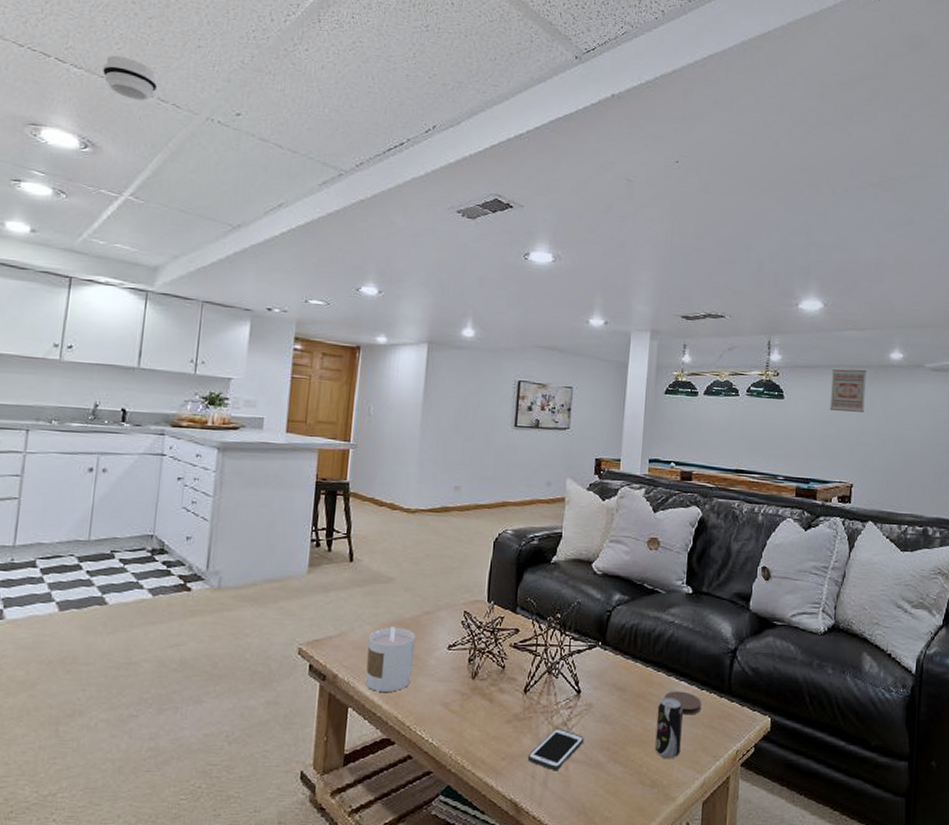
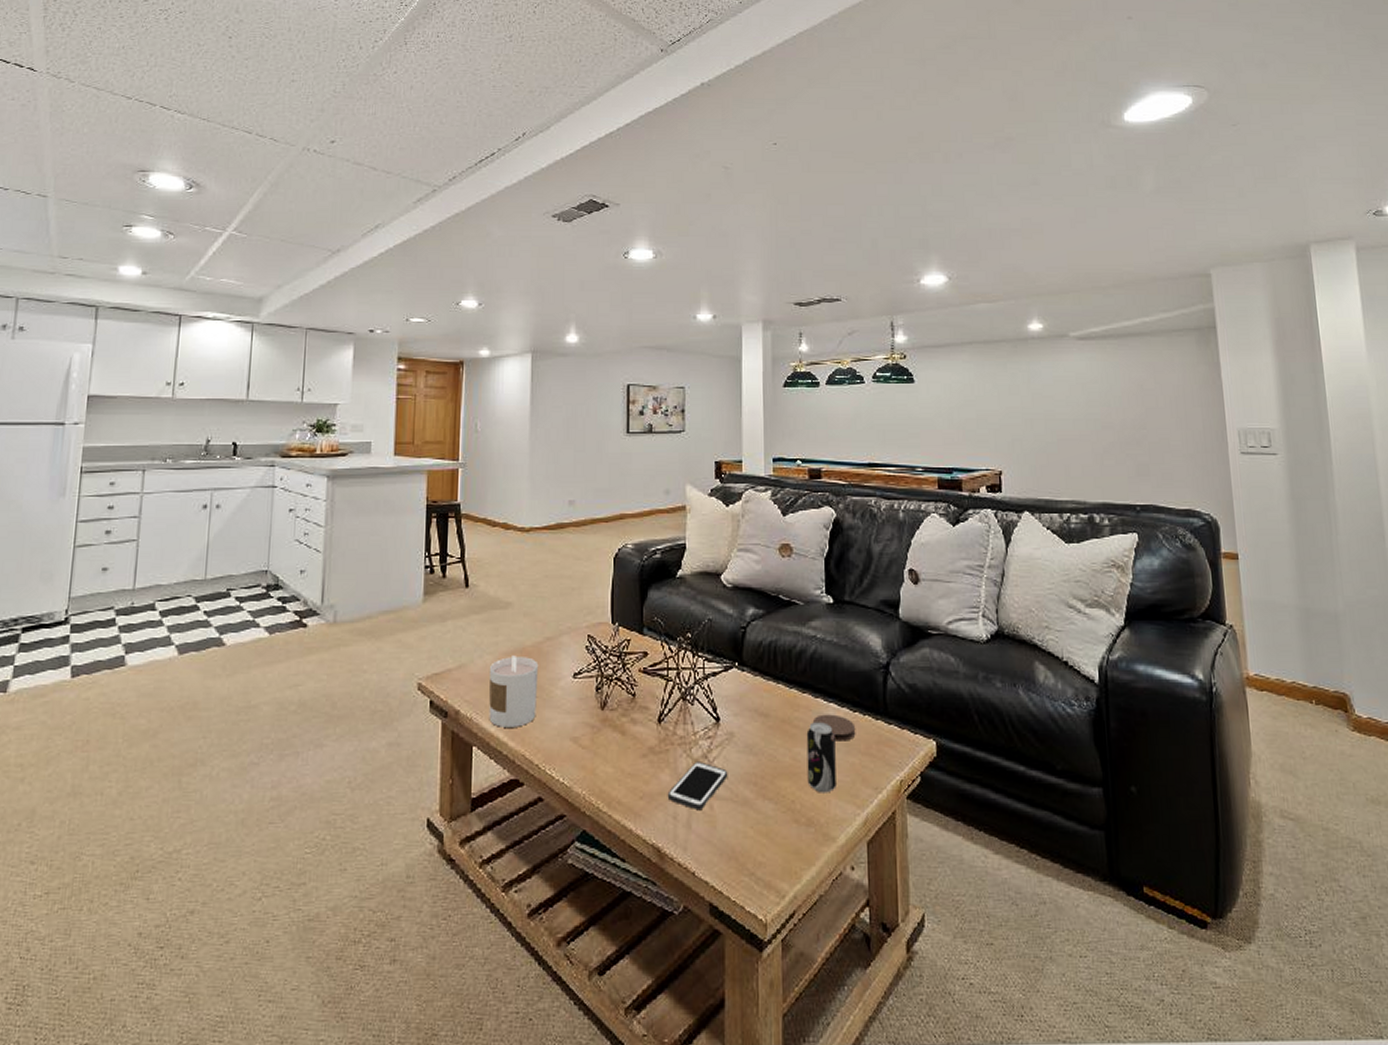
smoke detector: present [102,55,158,101] -> none [203,97,256,138]
wall art: present [829,369,866,412] -> none [964,344,1006,392]

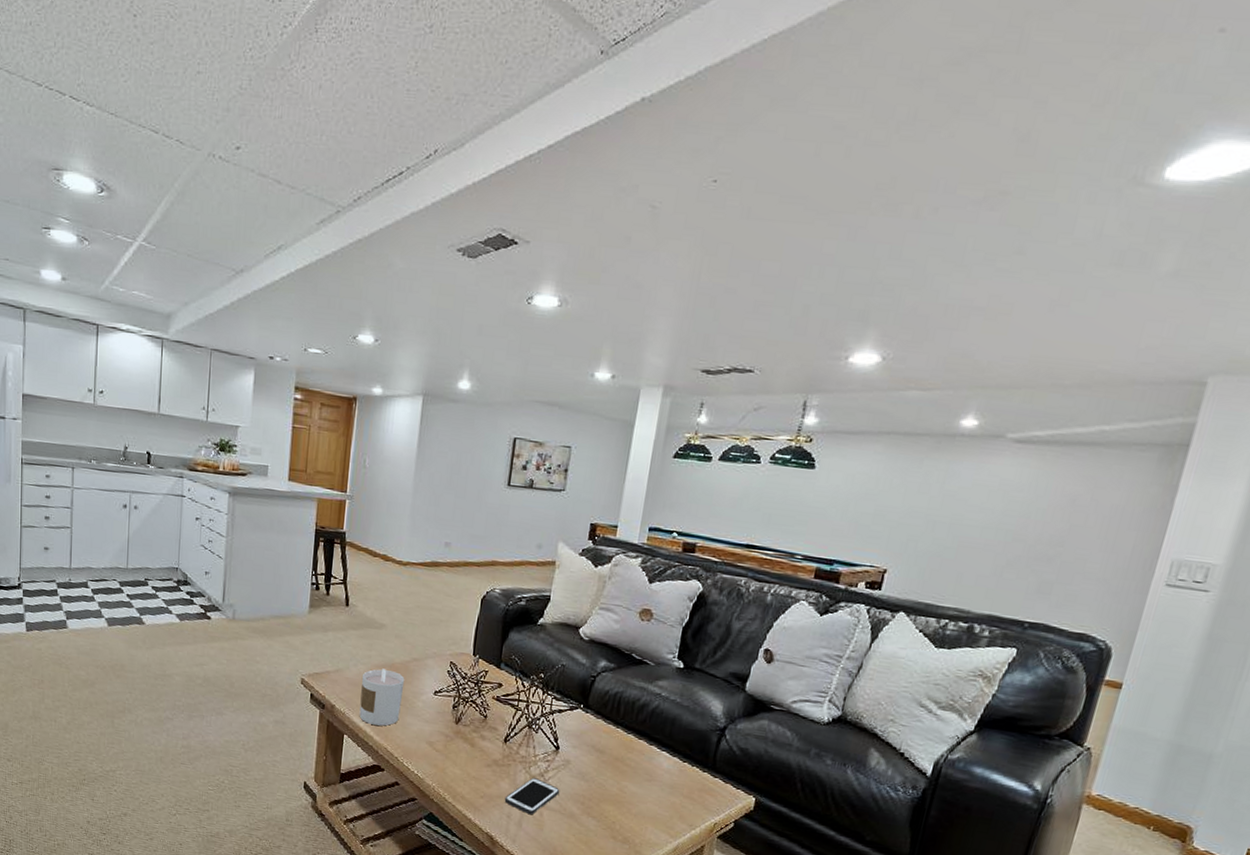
beverage can: present [806,722,836,793] -> none [629,764,662,822]
coaster: present [813,714,856,741] -> none [644,759,683,784]

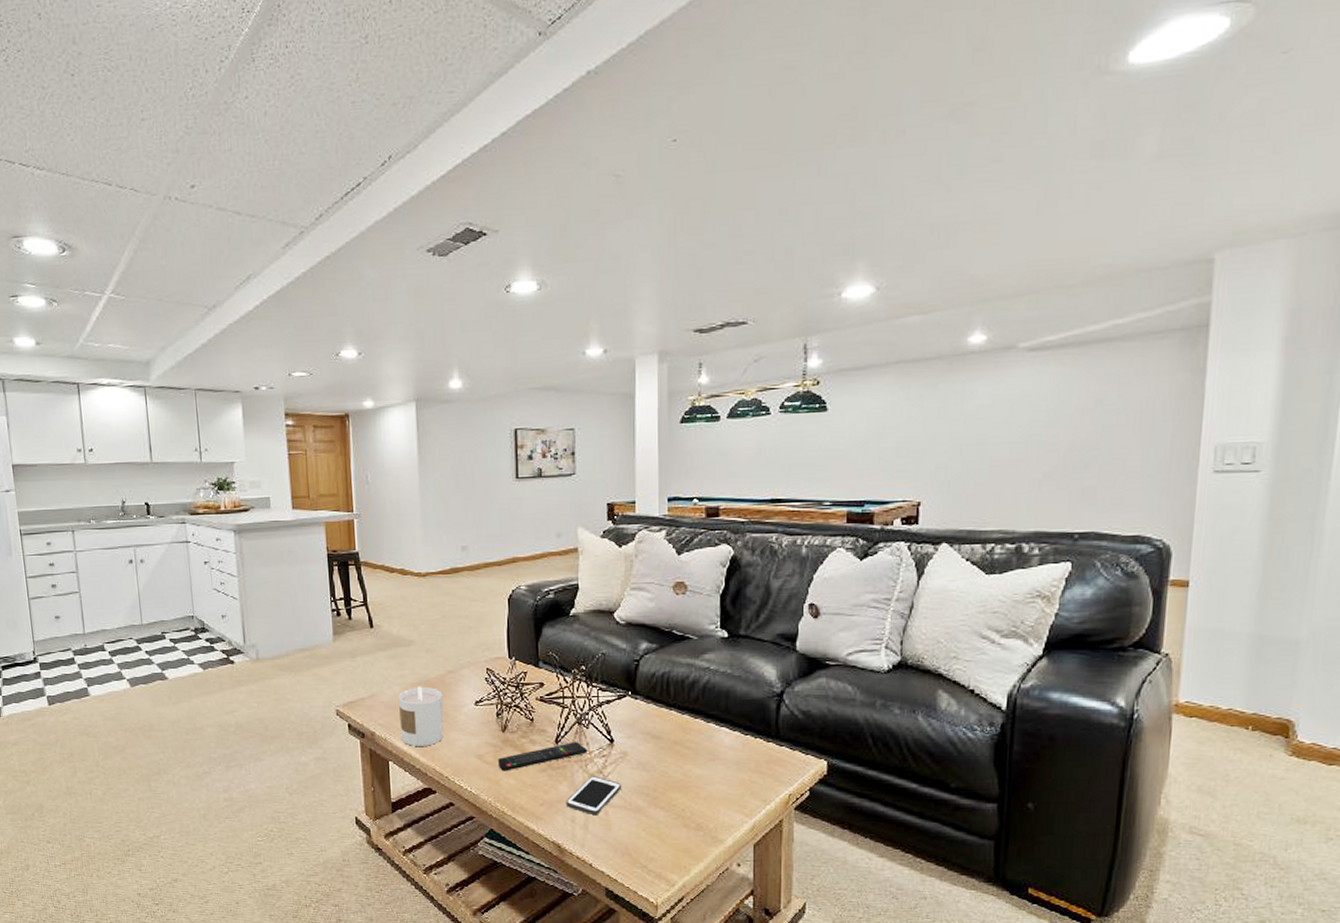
remote control: none [447,743,534,761] -> present [498,741,588,771]

